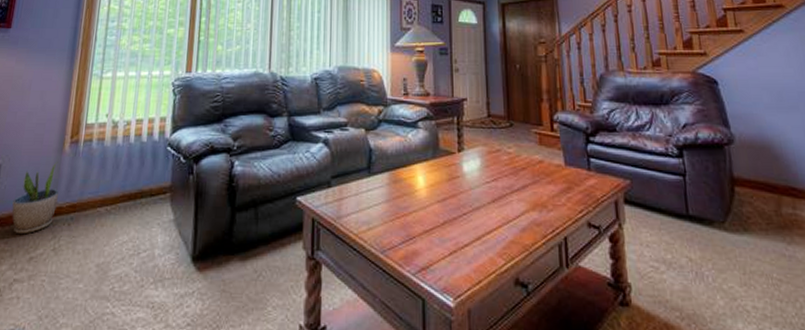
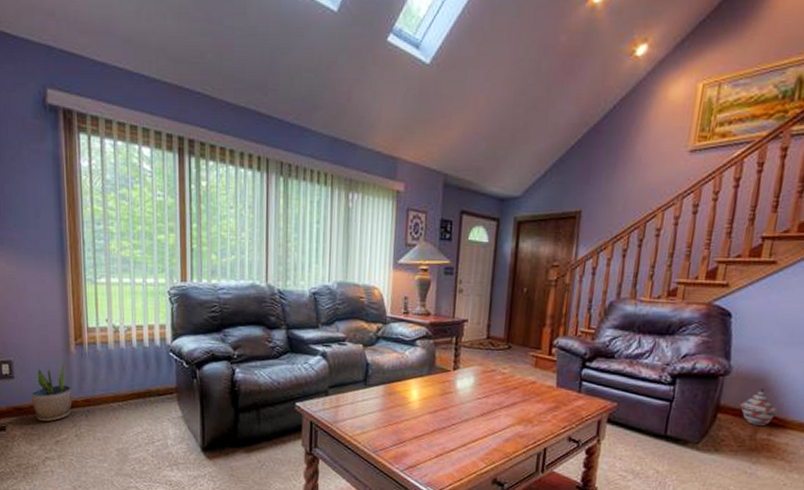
woven basket: none [753,155,794,198] -> present [739,387,777,426]

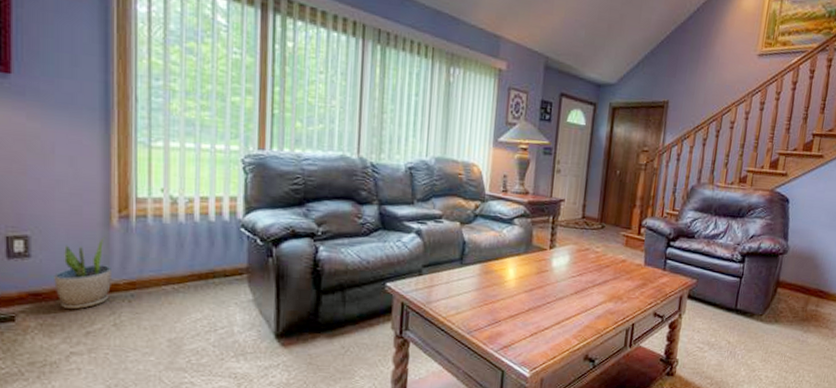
woven basket: present [739,387,777,426] -> none [794,264,823,298]

